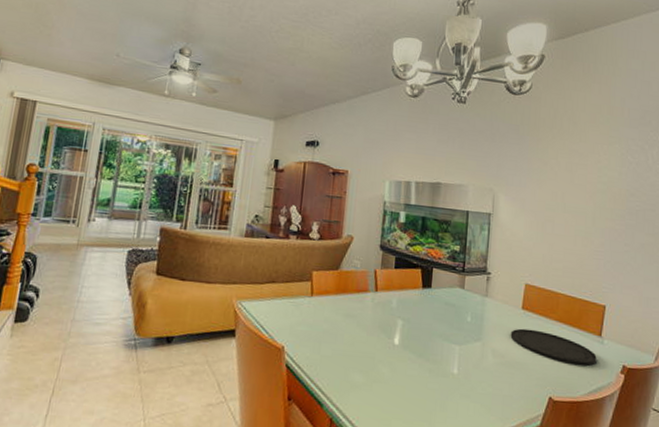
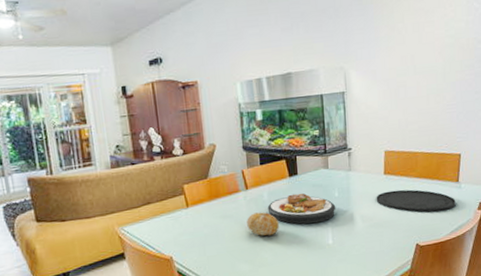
fruit: none [369,318,403,349] -> present [247,212,279,236]
plate: none [394,307,467,347] -> present [267,193,336,224]

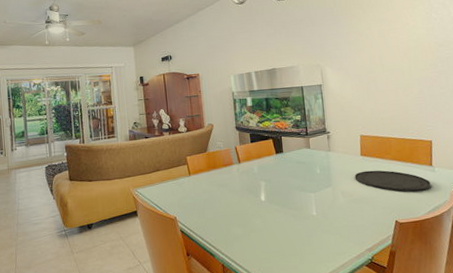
fruit: present [247,212,279,236] -> none [239,183,268,204]
plate: present [267,193,336,224] -> none [257,168,318,196]

